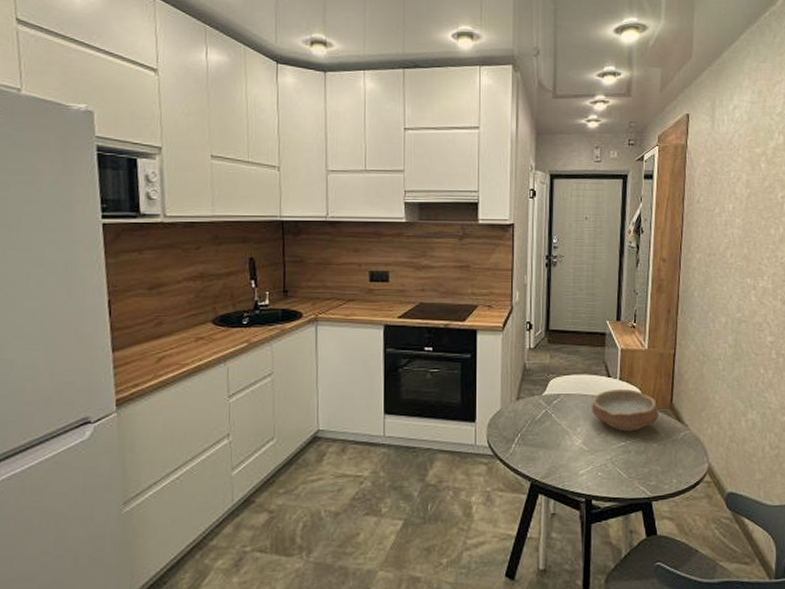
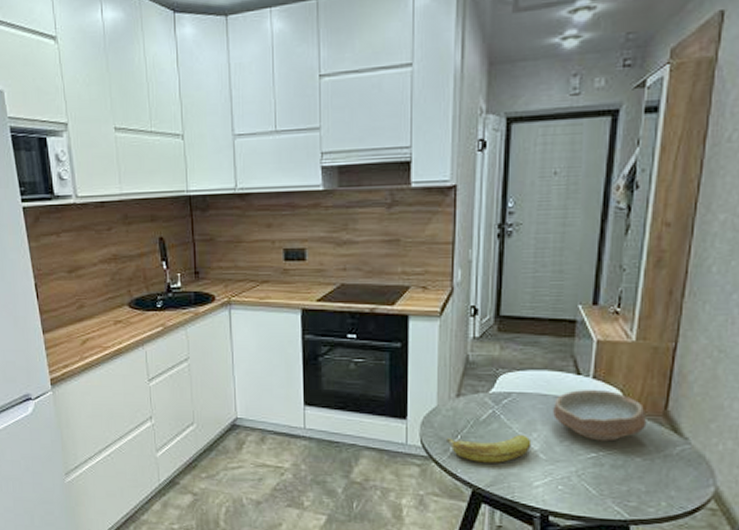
banana: none [509,429,576,457] -> present [447,434,532,463]

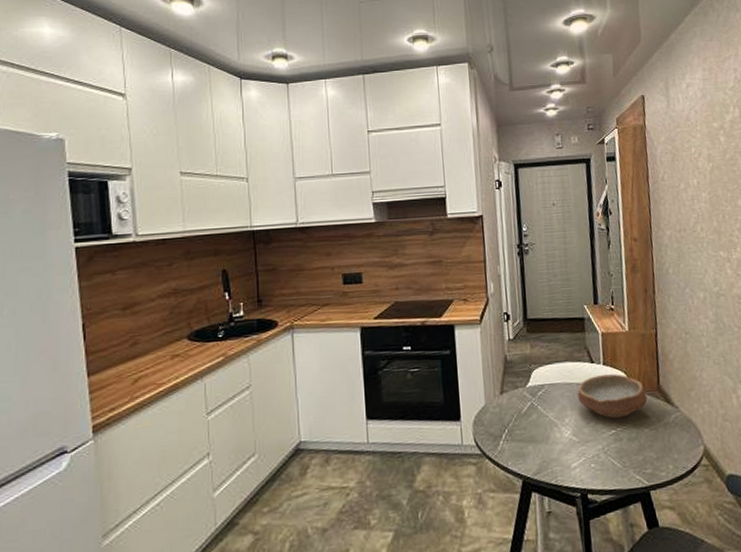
banana: present [447,434,532,463] -> none [496,421,566,453]

